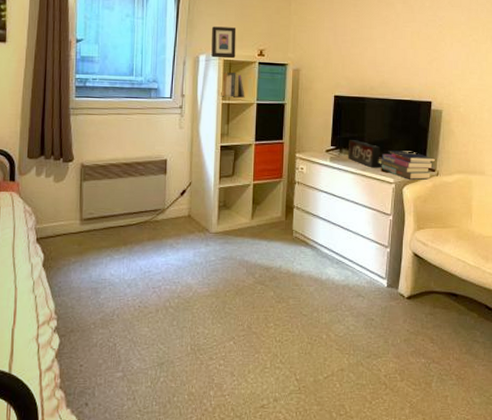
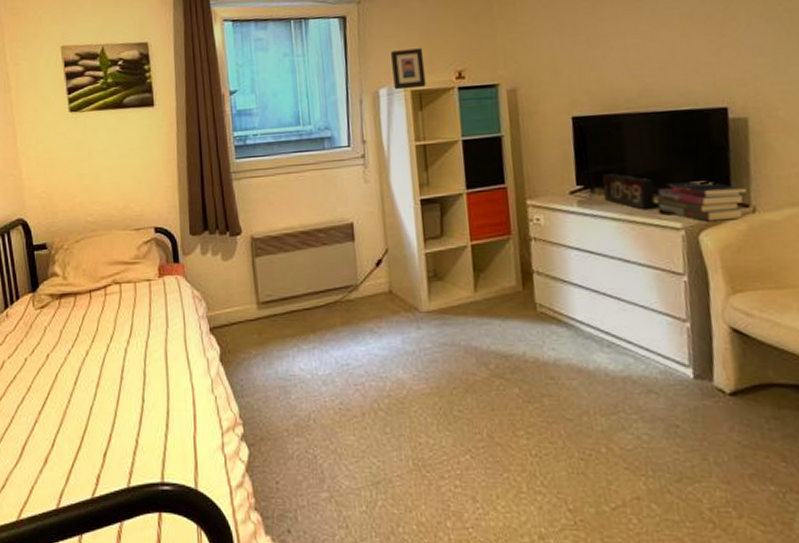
books: present [218,72,245,98] -> none [409,103,445,138]

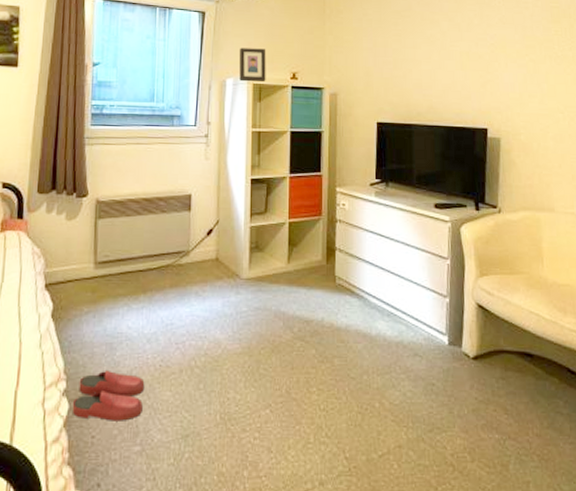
slippers: none [252,413,326,467] -> present [72,369,145,421]
alarm clock: present [602,173,661,211] -> none [395,172,435,204]
books: present [657,181,747,222] -> none [434,184,496,218]

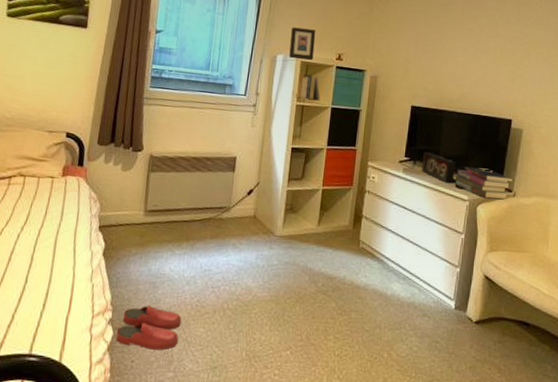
books: none [248,97,277,125] -> present [293,73,320,101]
alarm clock: none [395,172,435,204] -> present [421,152,457,184]
books: none [434,184,496,218] -> present [456,166,512,200]

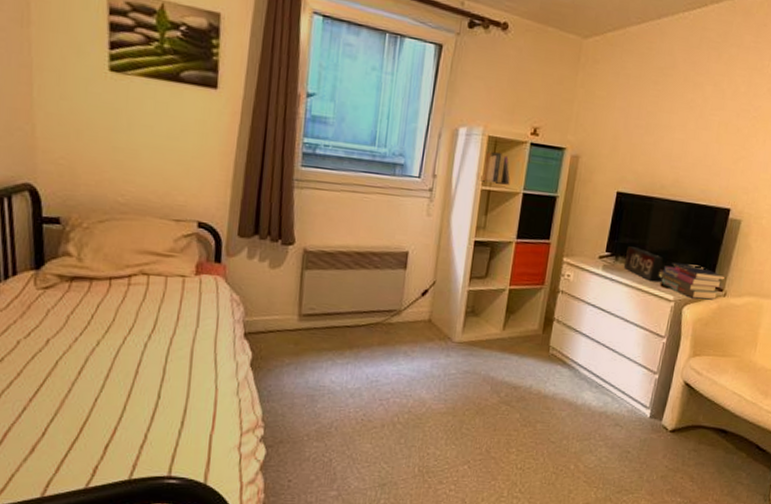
slippers: present [115,305,182,350] -> none [269,420,345,468]
picture frame: present [289,27,316,61] -> none [474,92,508,136]

